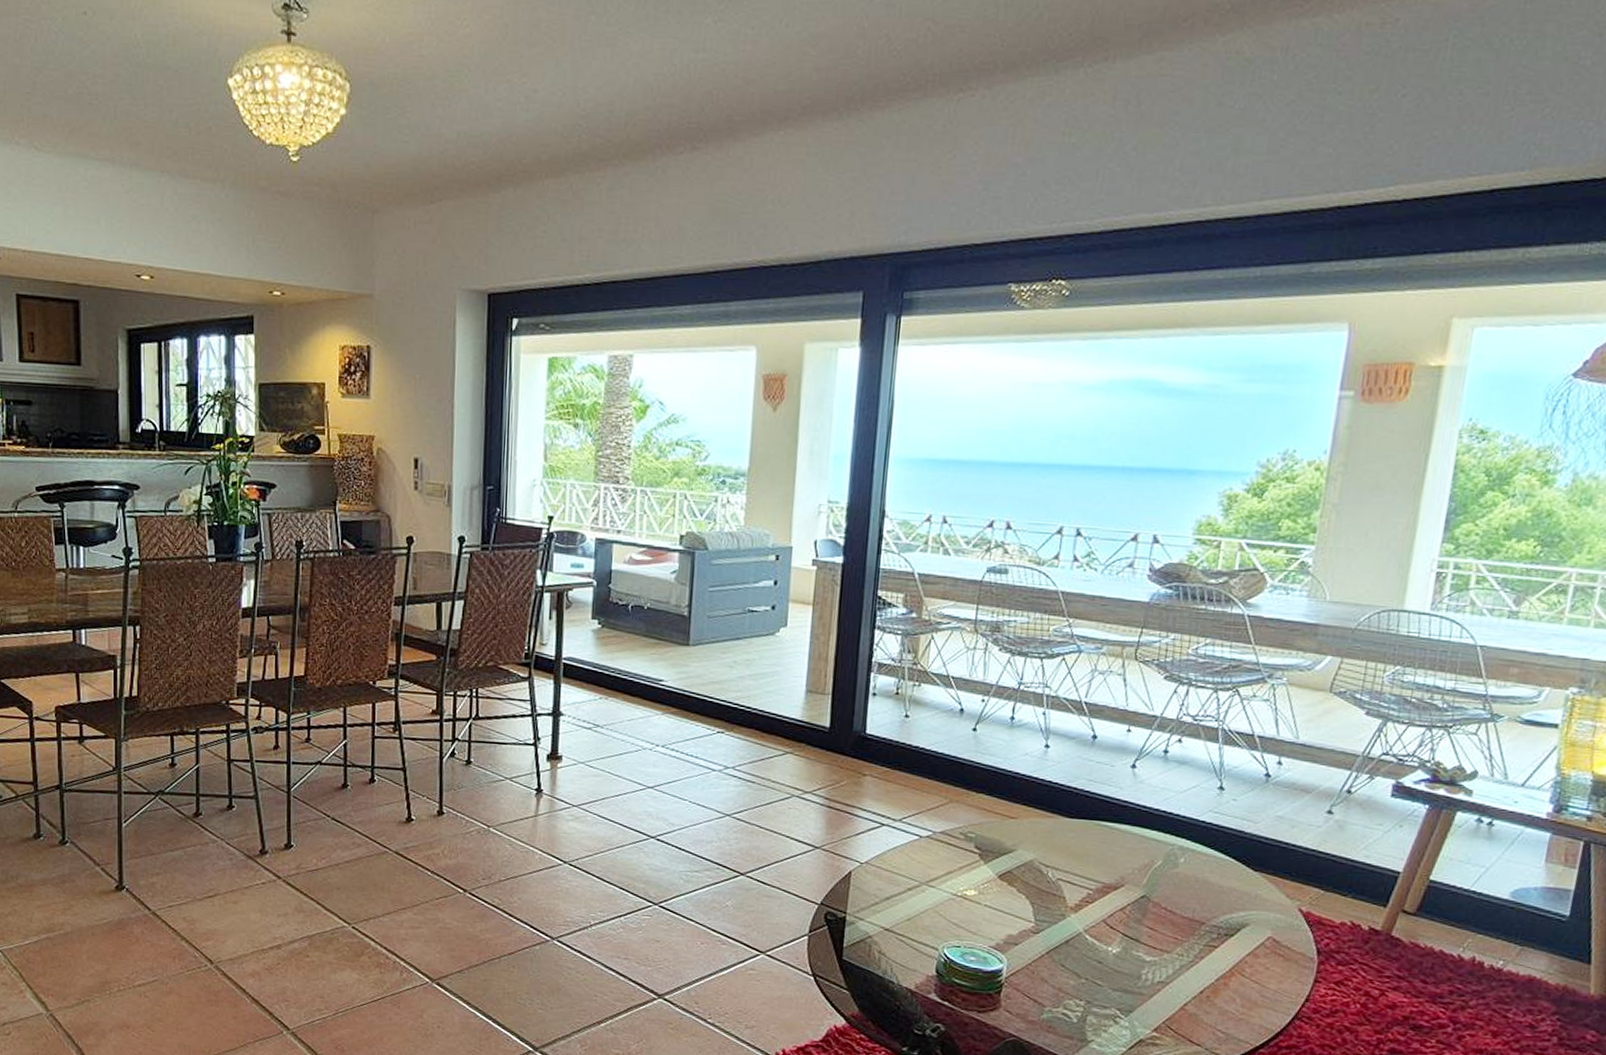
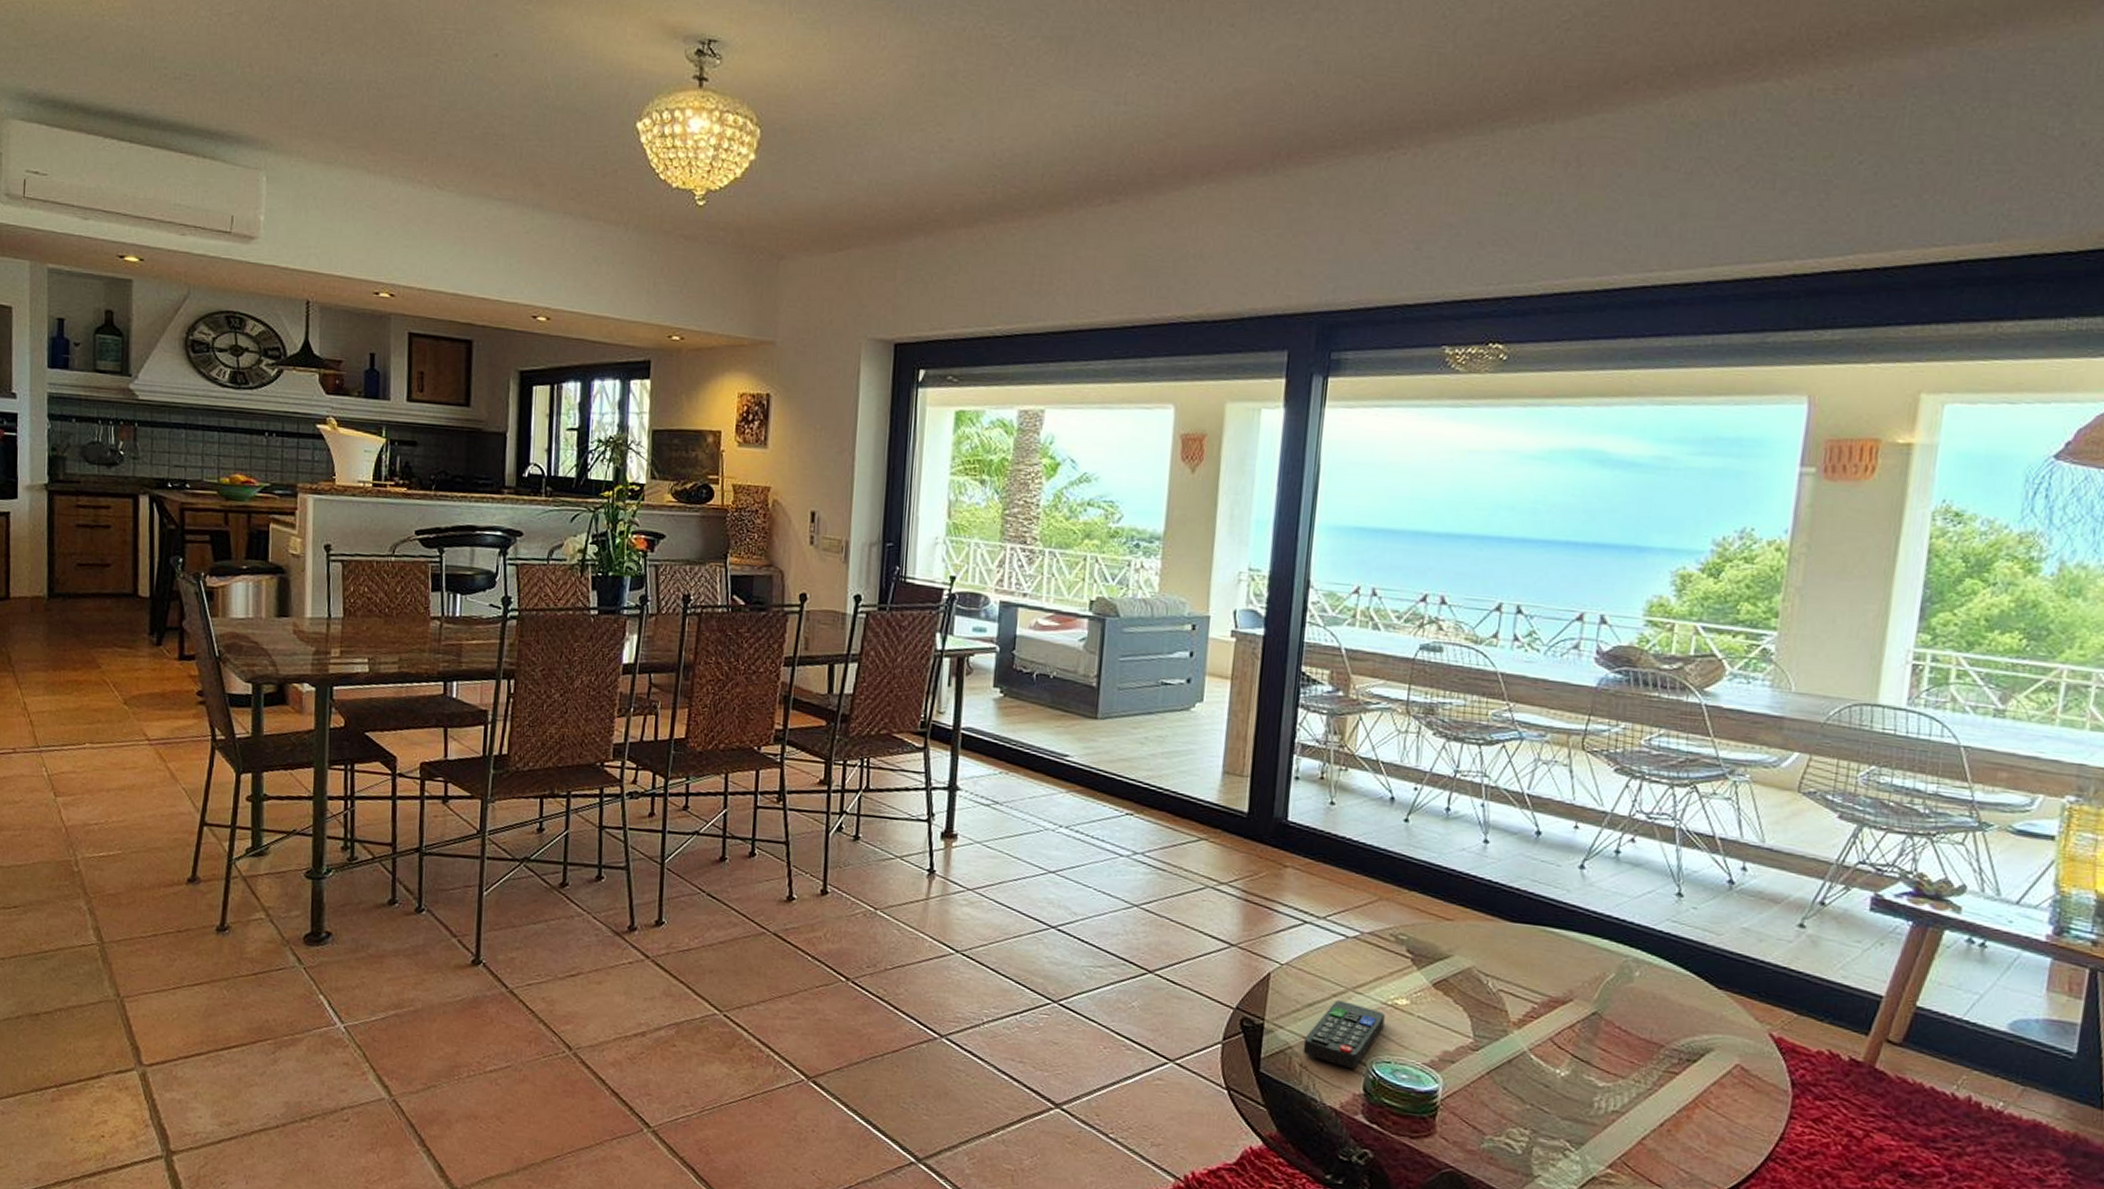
remote control: none [881,894,955,954] -> present [1303,1000,1385,1069]

